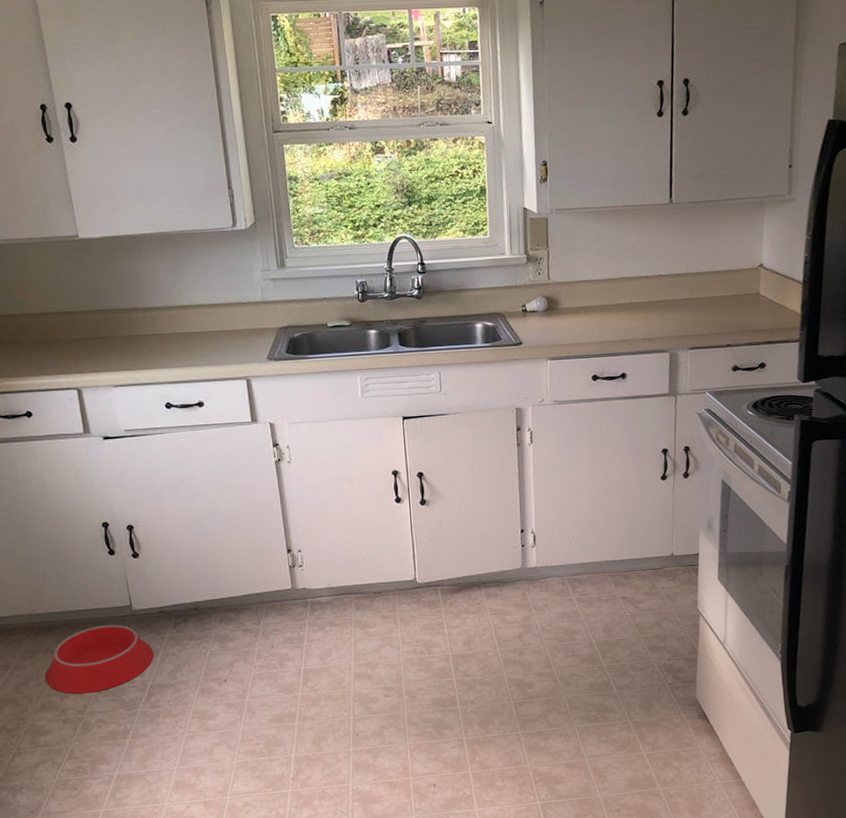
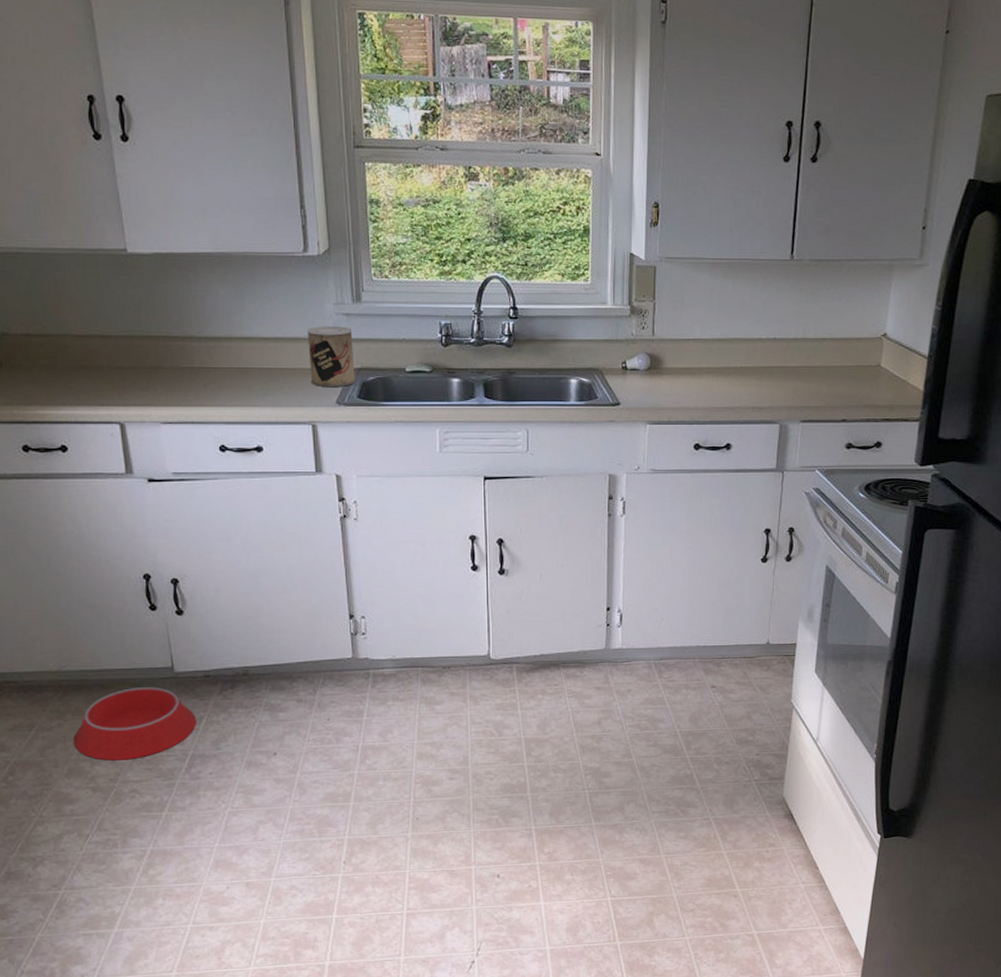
tin can: none [238,290,284,346] -> present [306,326,357,388]

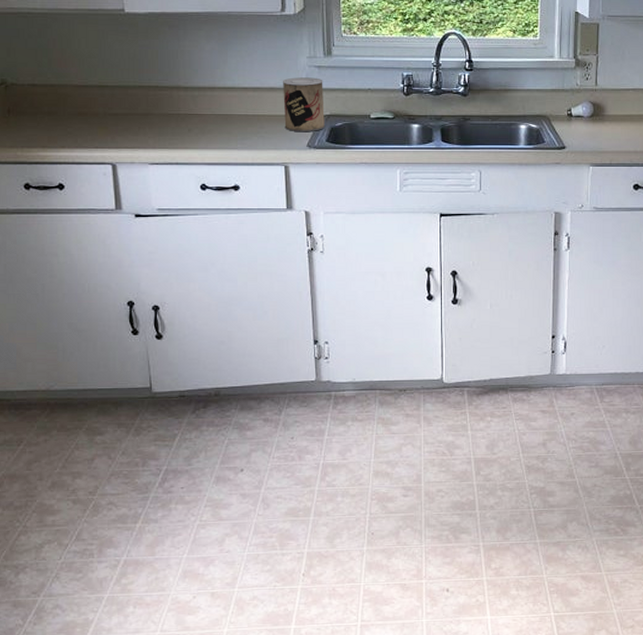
pet bowl: present [73,686,196,761] -> none [57,405,171,475]

